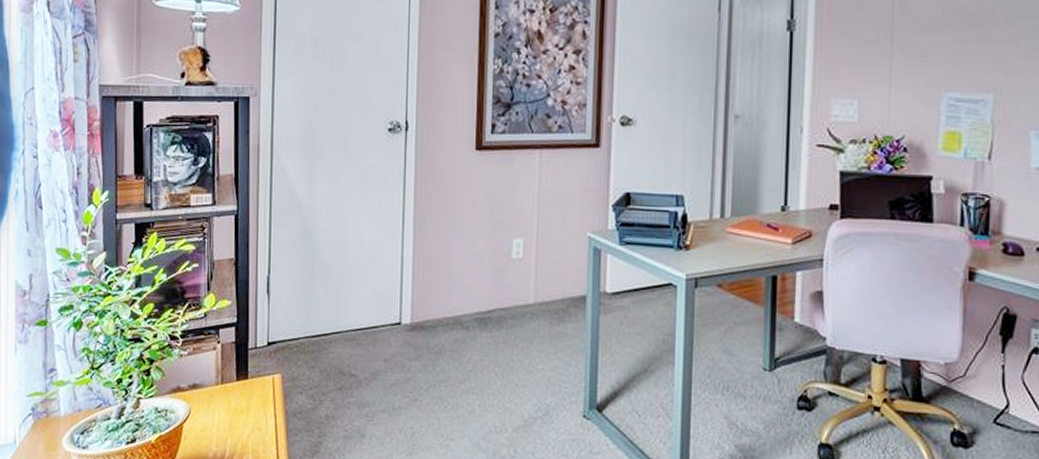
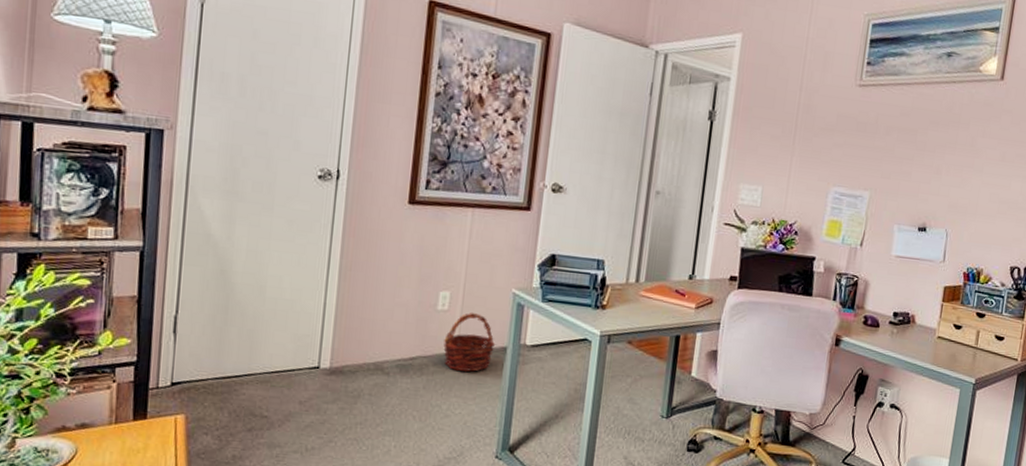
basket: none [521,260,575,324] -> present [443,313,496,372]

